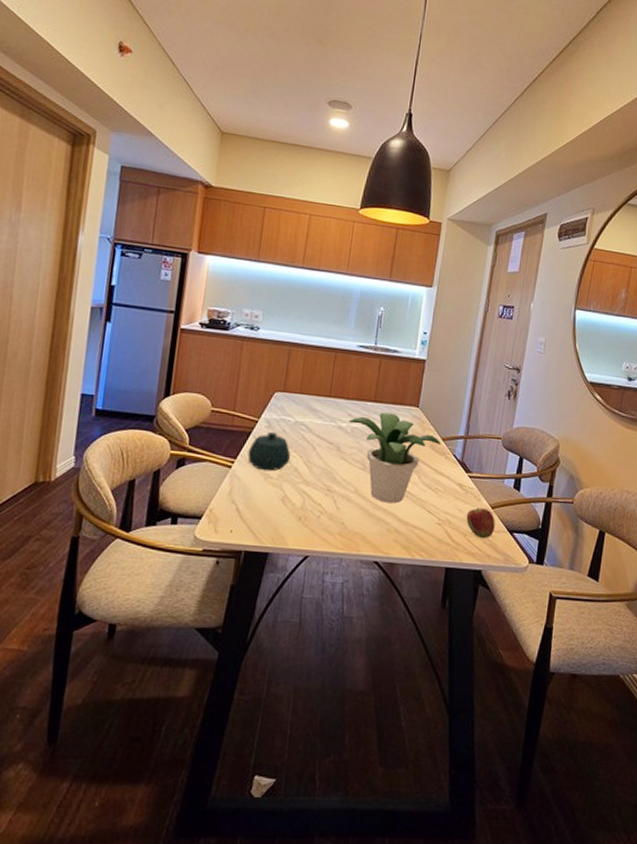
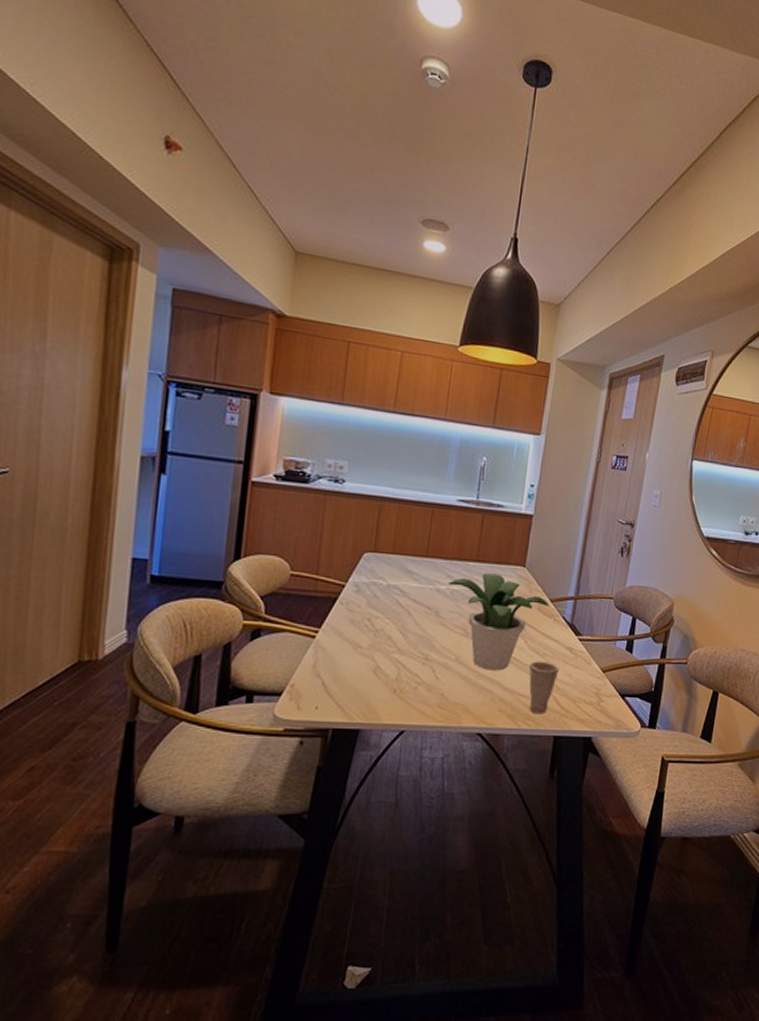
teapot: present [247,431,291,471] -> none [334,596,384,641]
cup: none [422,495,451,546] -> present [529,661,560,715]
fruit: present [466,508,495,538] -> none [576,672,607,703]

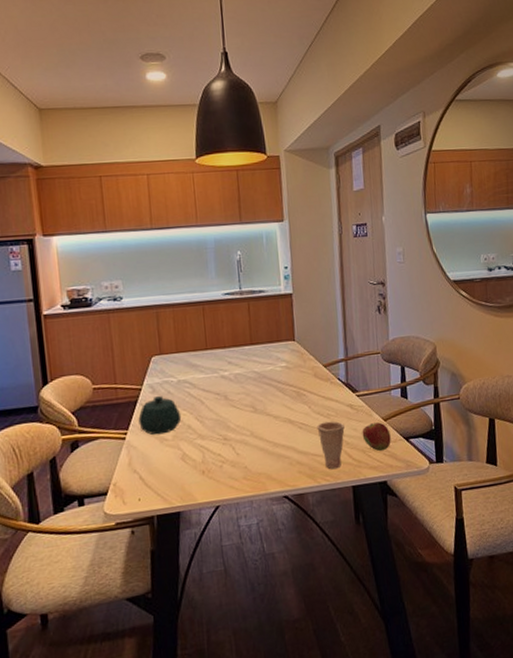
teapot: none [334,596,384,641] -> present [138,395,182,435]
potted plant: present [447,573,550,671] -> none [229,351,325,439]
fruit: none [576,672,607,703] -> present [362,422,391,451]

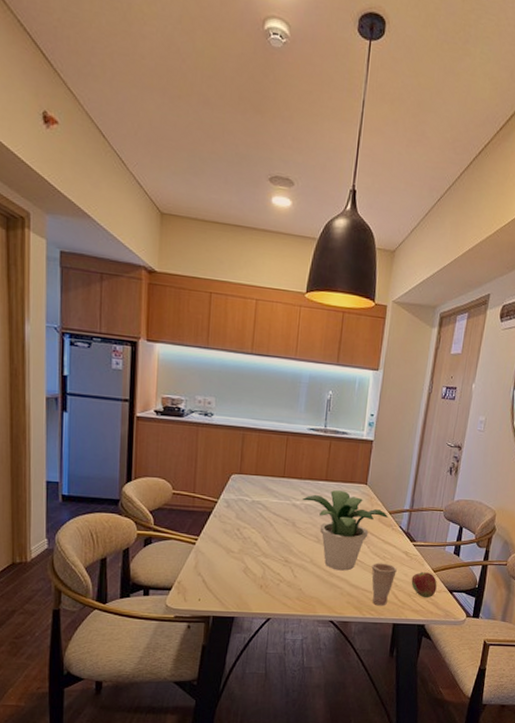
teapot: present [138,395,182,435] -> none [210,510,250,546]
potted plant: none [229,351,325,439] -> present [301,490,389,571]

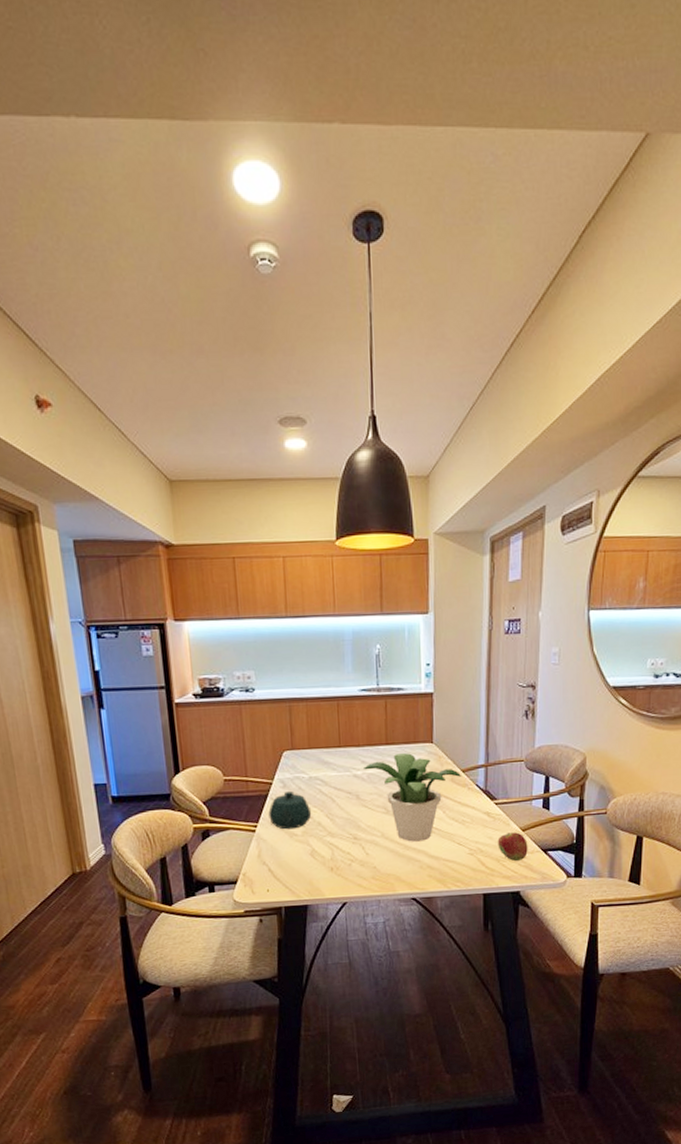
teapot: none [210,510,250,546] -> present [268,790,312,830]
cup: present [371,563,398,606] -> none [450,827,481,876]

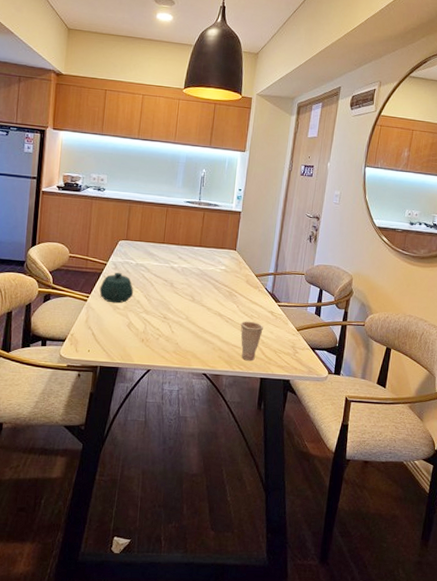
potted plant: present [362,753,462,842] -> none [178,255,256,328]
cup: none [450,827,481,876] -> present [240,321,264,361]
fruit: present [497,832,528,861] -> none [276,330,300,354]

